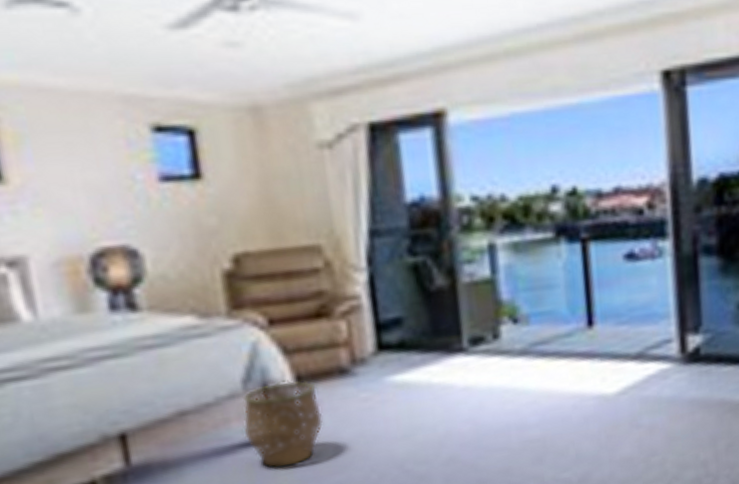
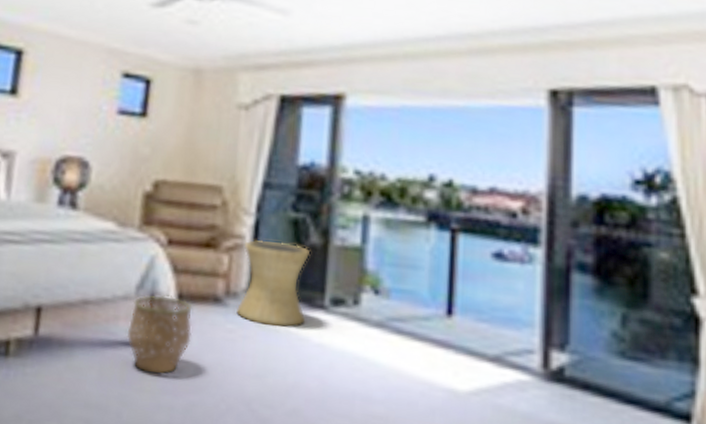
side table: none [360,291,445,385] -> present [236,239,311,327]

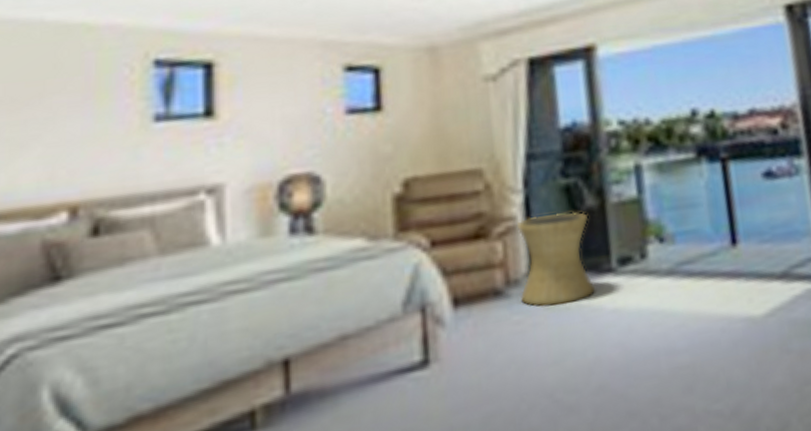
basket: present [126,293,192,374] -> none [400,301,476,397]

